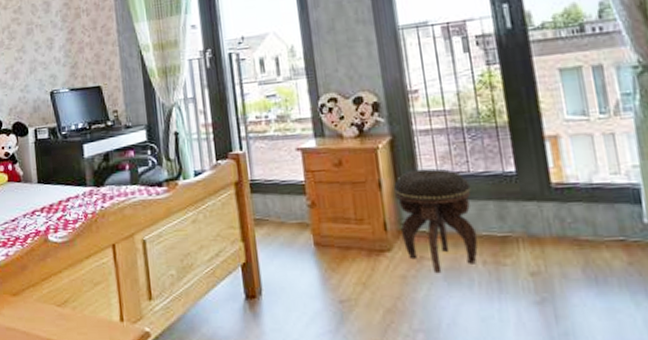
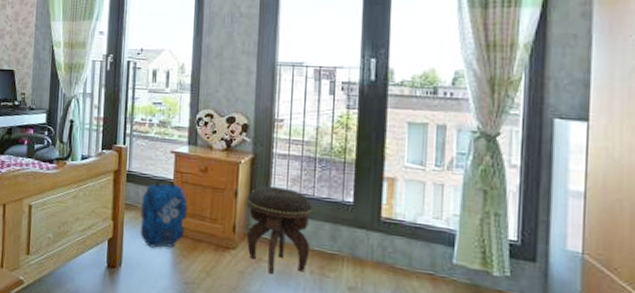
backpack: none [271,180,330,267] -> present [140,177,188,249]

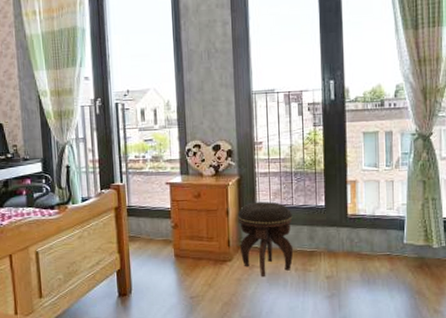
backpack: present [140,177,188,249] -> none [143,207,187,273]

